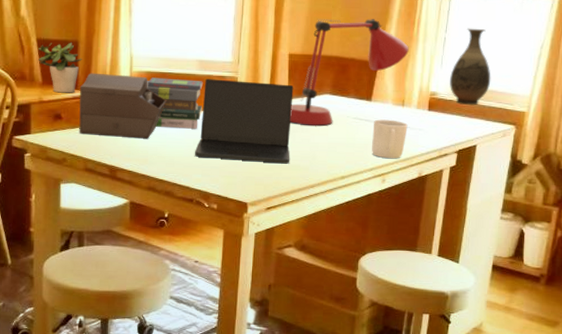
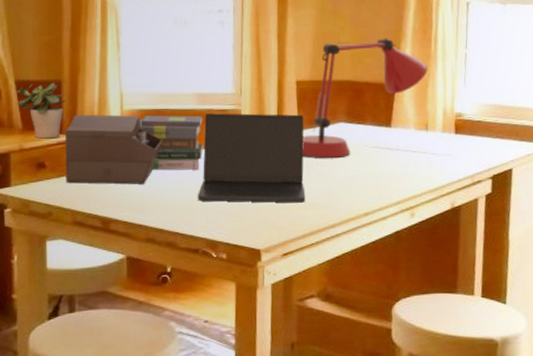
mug: present [372,119,408,159] -> none [395,146,434,190]
vase: present [450,28,491,106] -> none [475,41,521,126]

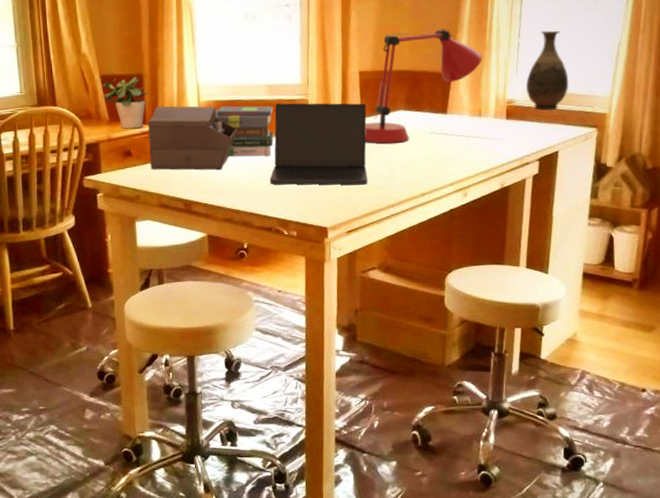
vase: none [475,41,521,126] -> present [526,30,569,112]

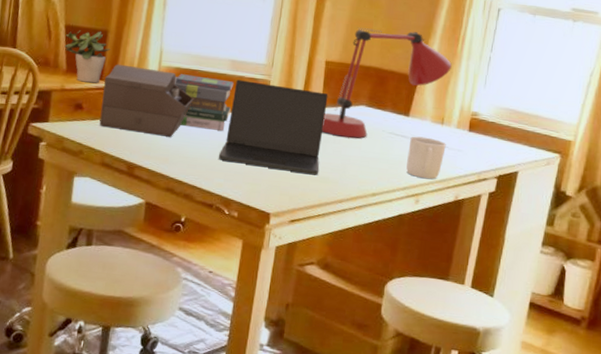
mug: none [450,131,486,172] -> present [406,136,446,180]
vase: present [526,30,569,112] -> none [493,49,537,130]

